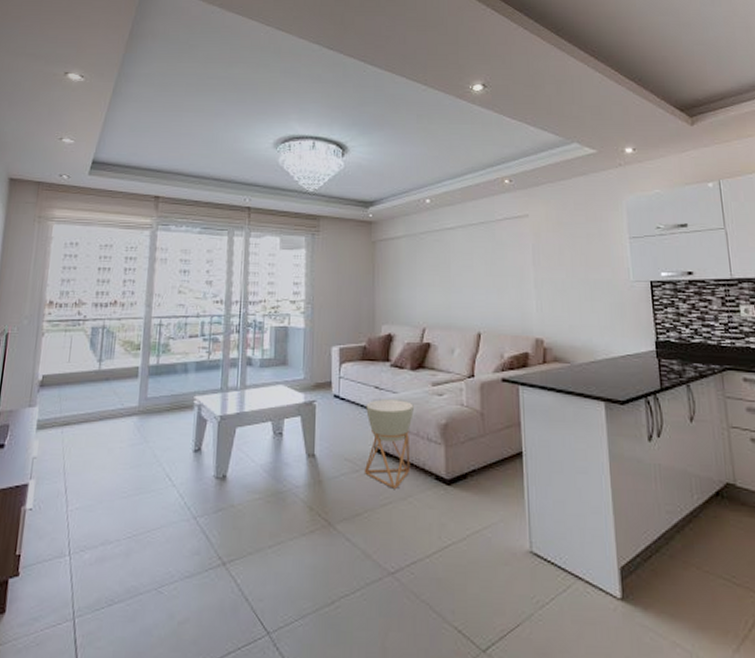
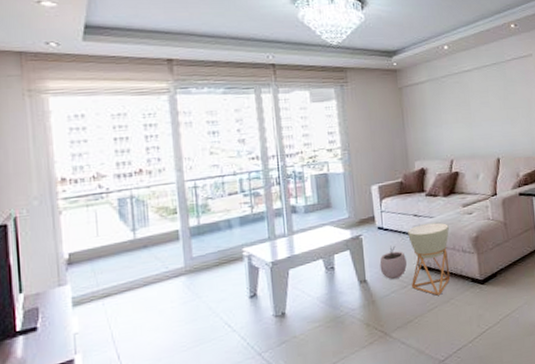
plant pot: none [331,419,361,460] -> present [379,245,407,280]

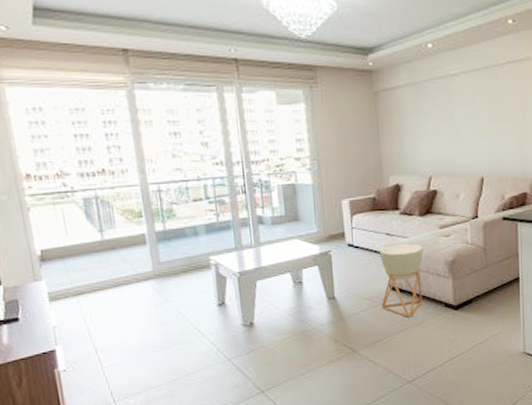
plant pot: present [379,245,407,280] -> none [349,264,377,299]

